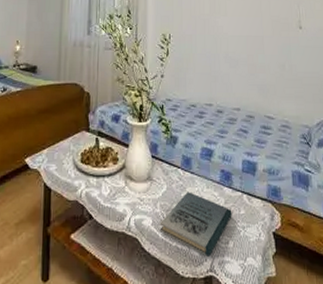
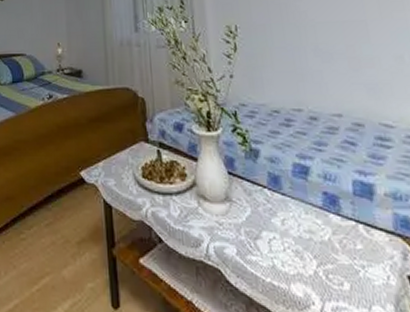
book: present [159,192,232,257] -> none [246,217,345,300]

